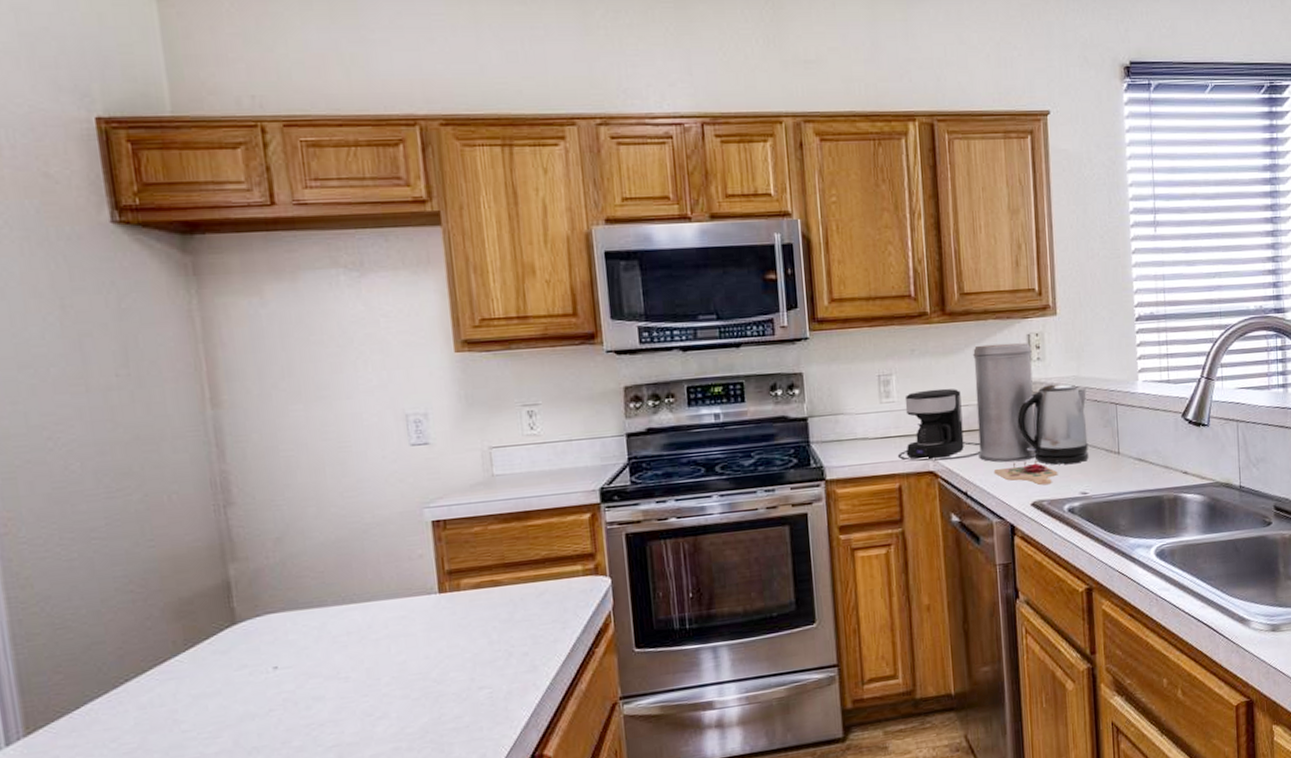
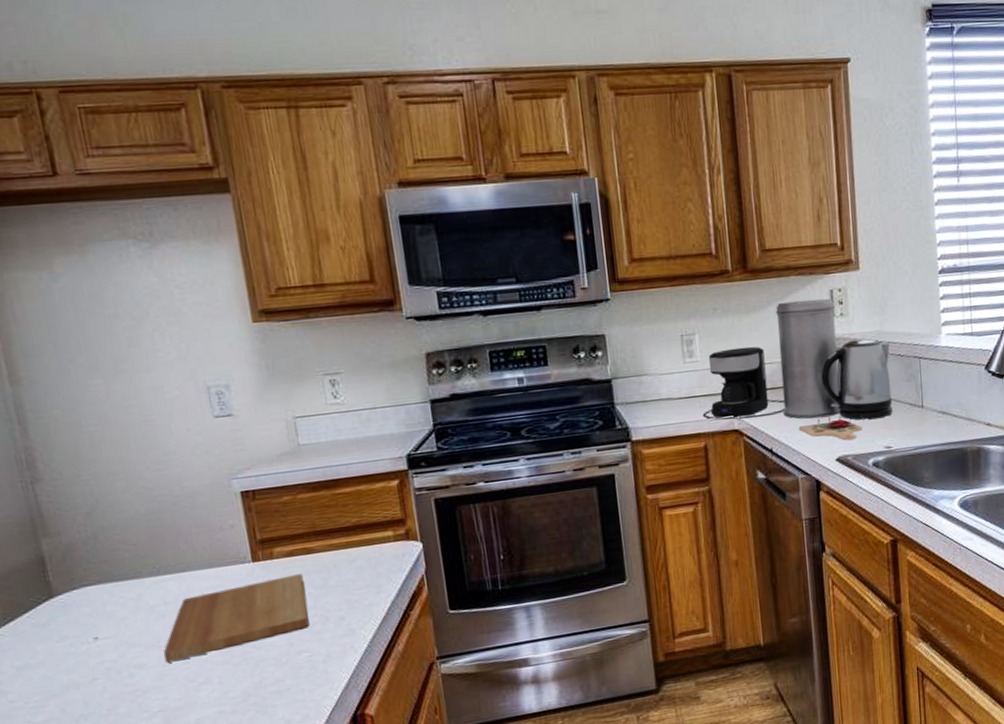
cutting board: none [342,607,493,695] -> present [163,574,310,663]

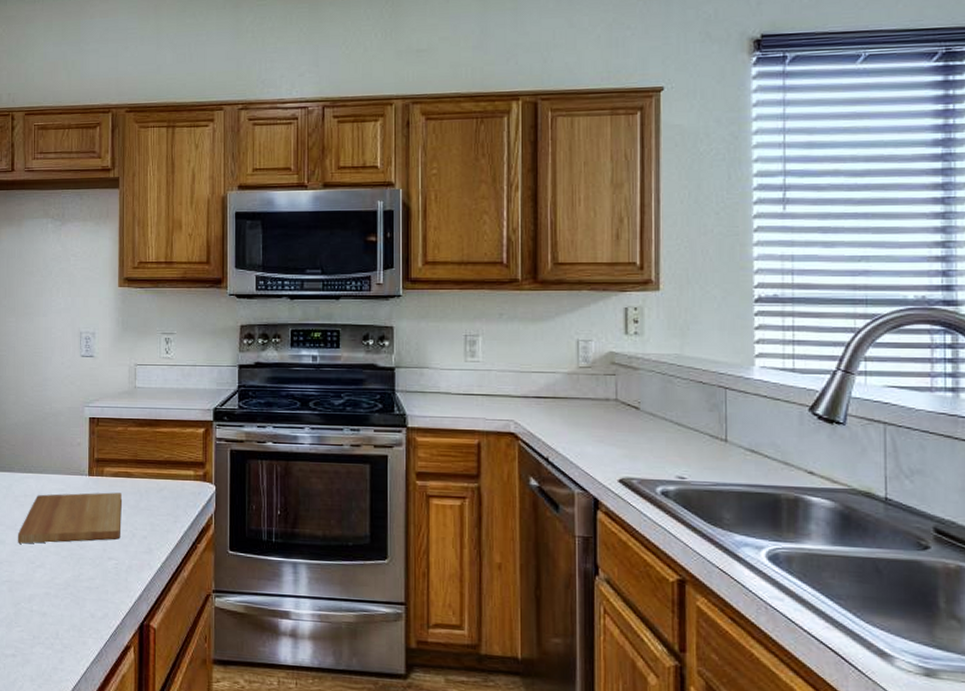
coffee maker: present [702,346,786,420] -> none [478,353,566,424]
canister: present [775,298,840,419] -> none [563,315,629,435]
cutting board: present [798,416,862,441] -> none [578,435,652,463]
kettle: present [821,338,893,420] -> none [608,360,690,445]

